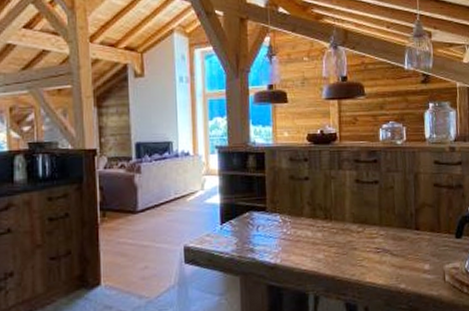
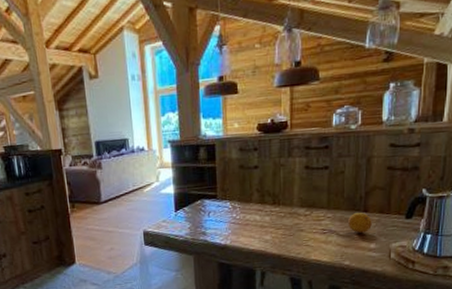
fruit: none [400,231,424,253] -> present [347,213,372,233]

